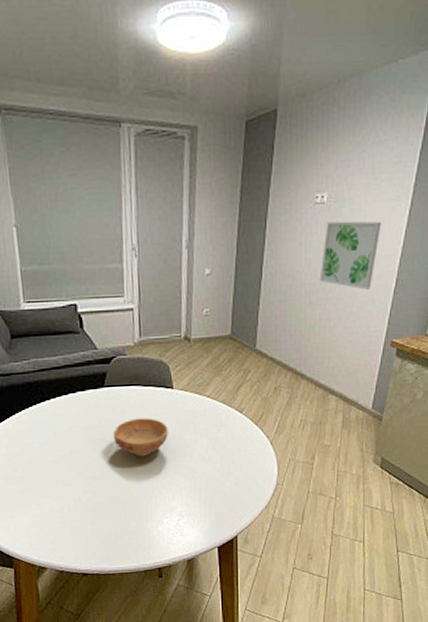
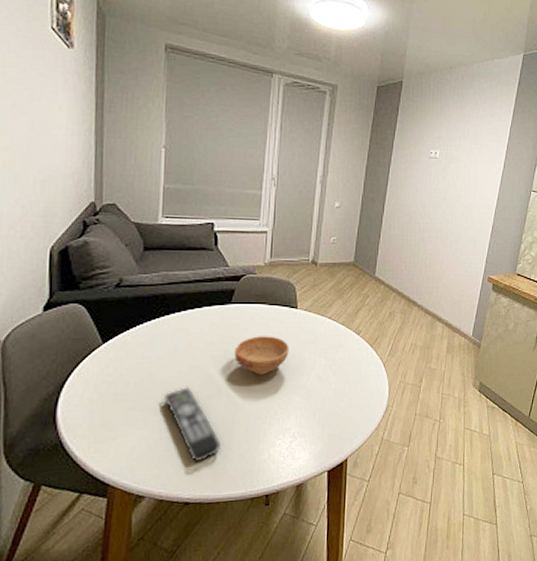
remote control: none [50,470,111,539] -> present [163,387,222,463]
wall art: present [319,221,382,290] -> none [431,173,481,232]

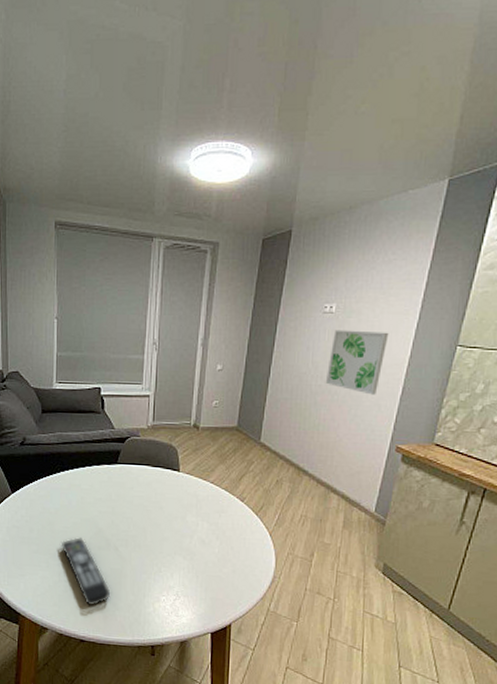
bowl: present [234,336,289,375] -> none [121,496,172,533]
wall art: none [431,173,481,232] -> present [325,329,389,395]

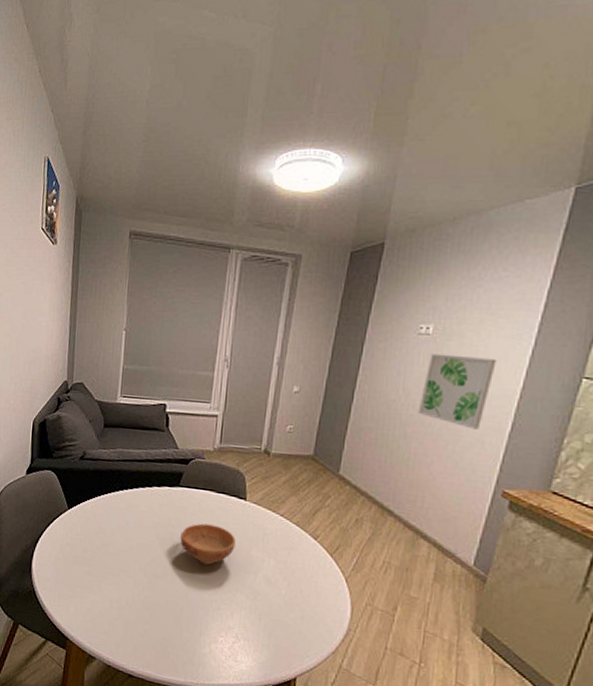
remote control: present [61,537,111,606] -> none [114,562,164,640]
bowl: none [121,496,172,533] -> present [180,523,236,565]

